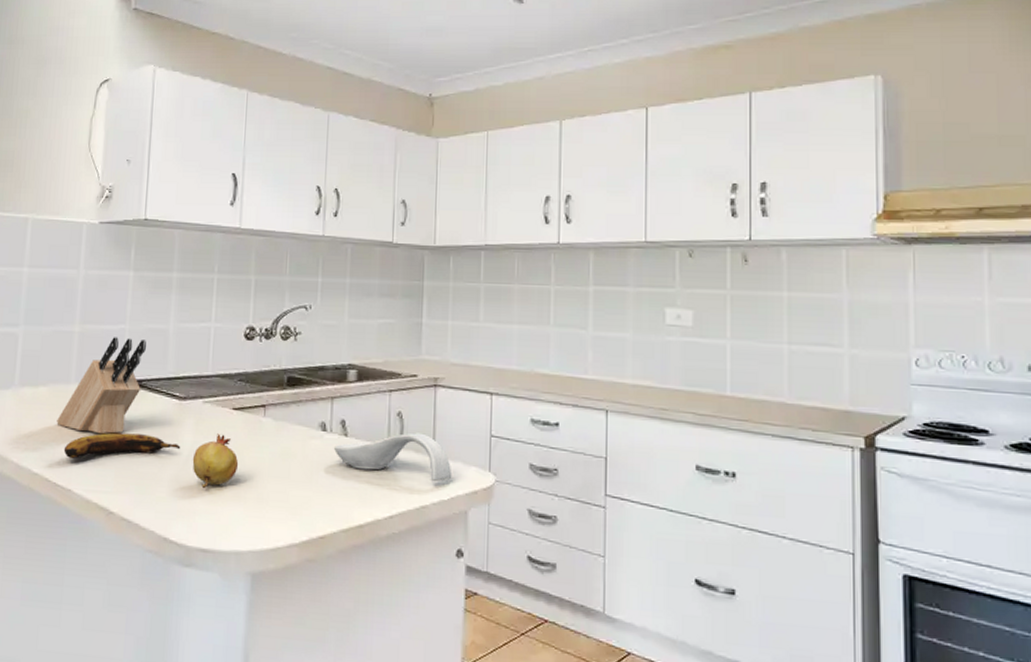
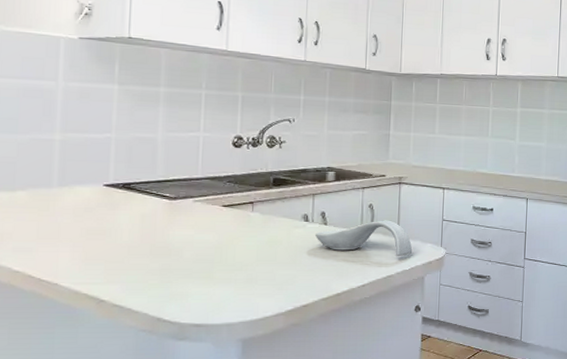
knife block: present [57,337,146,435] -> none [38,145,134,233]
banana: present [63,432,181,460] -> none [47,230,172,256]
fruit: present [192,433,239,488] -> none [184,227,229,273]

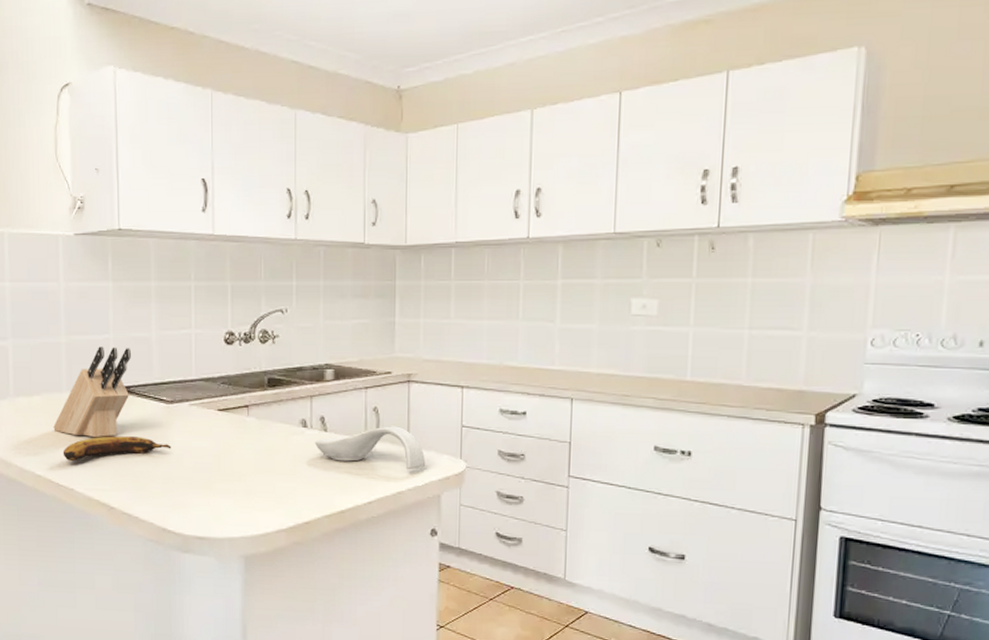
knife block: none [38,145,134,233] -> present [53,346,131,438]
banana: none [47,230,172,256] -> present [63,436,172,462]

